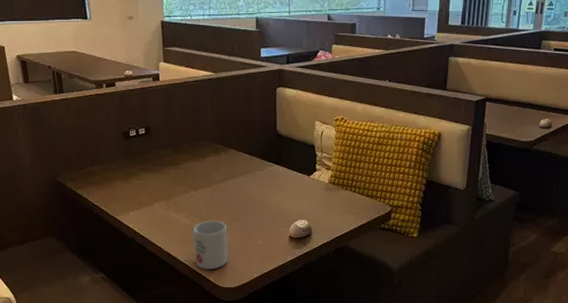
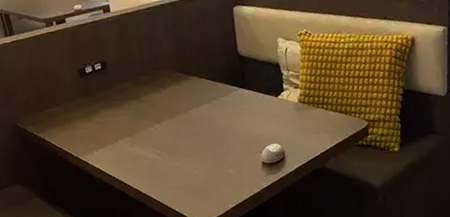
mug: present [193,220,228,269] -> none [160,152,200,204]

